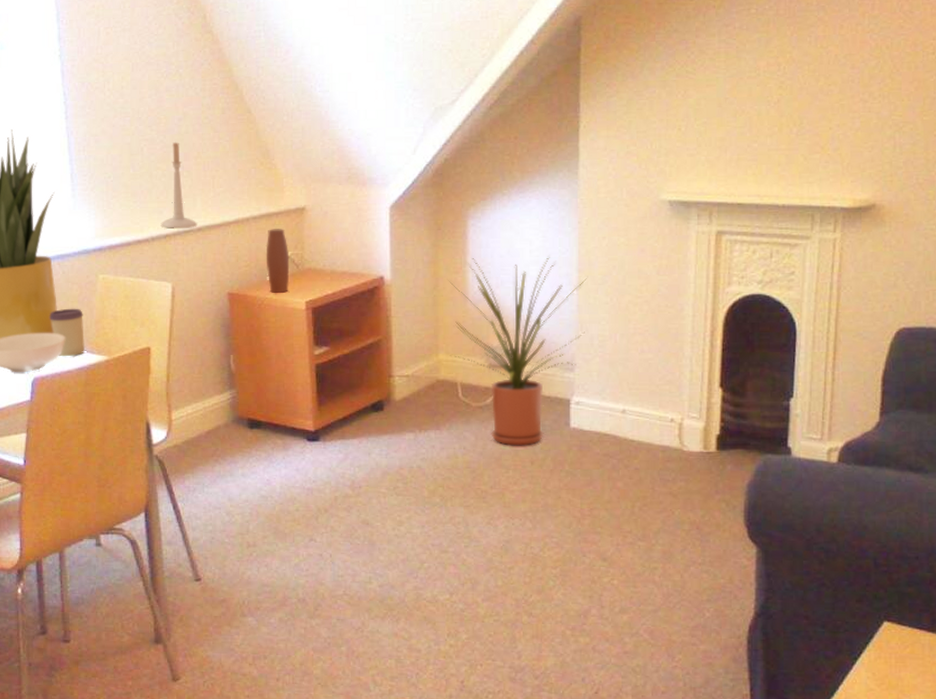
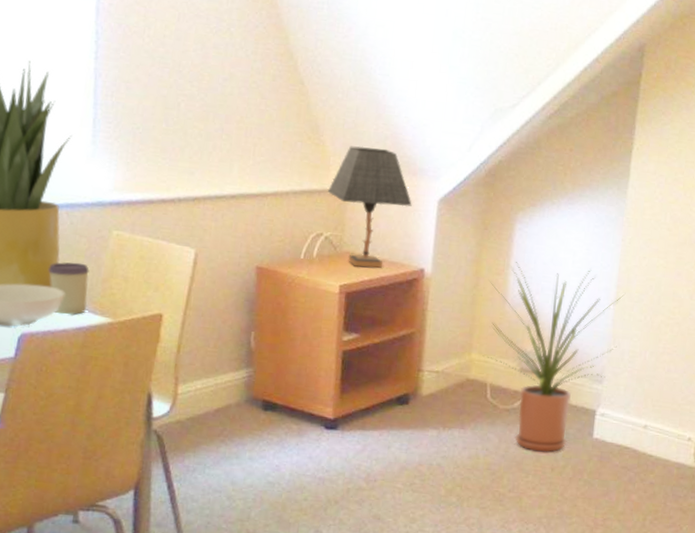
candlestick: present [161,142,197,230] -> none [190,102,232,195]
vase: present [266,229,290,293] -> none [302,206,328,274]
table lamp: none [284,163,365,283] -> present [327,146,412,268]

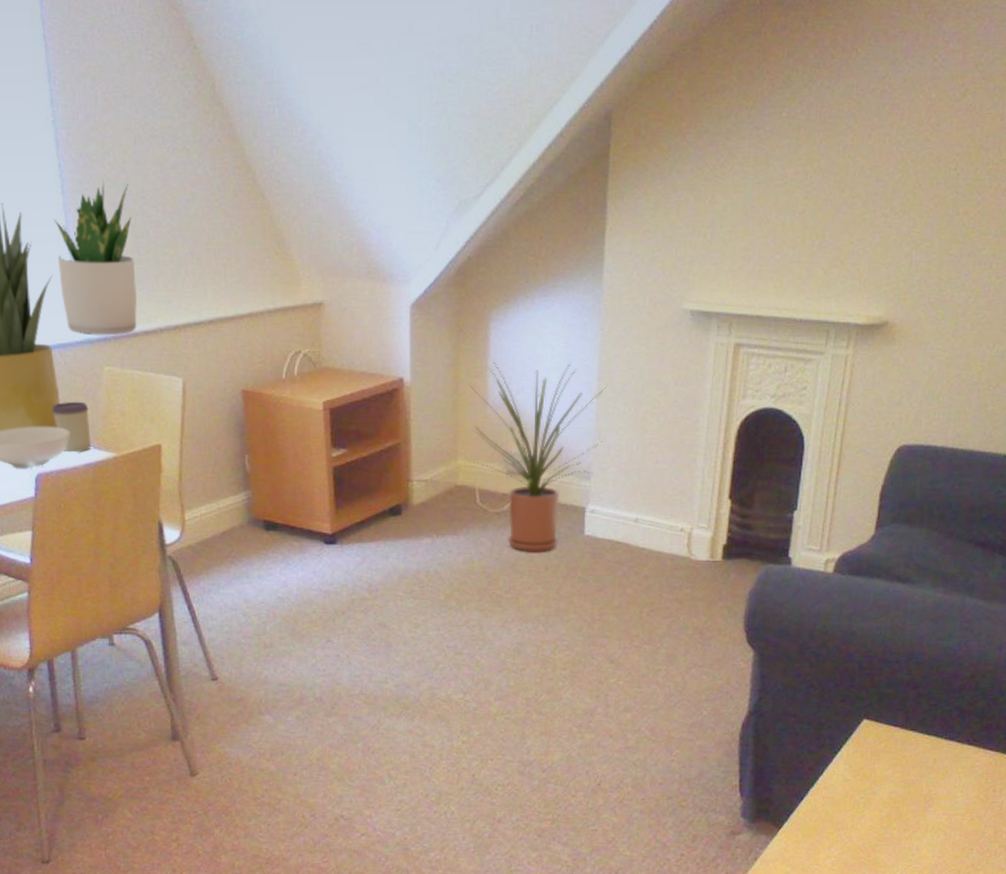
planter: none [78,51,166,201] -> present [54,180,138,336]
table lamp: present [327,146,412,268] -> none [300,256,385,383]

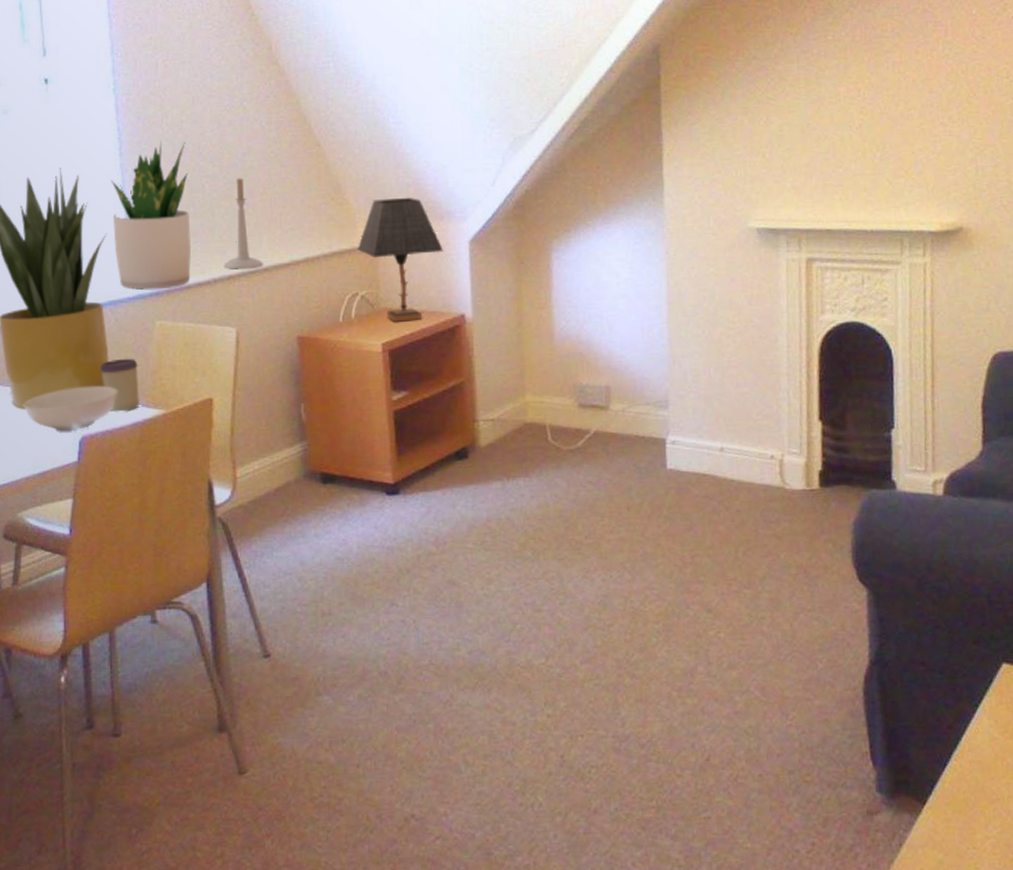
candlestick: none [169,226,209,321] -> present [224,178,264,271]
table lamp: none [300,256,385,383] -> present [357,197,443,323]
house plant: present [468,362,608,552] -> none [533,289,679,491]

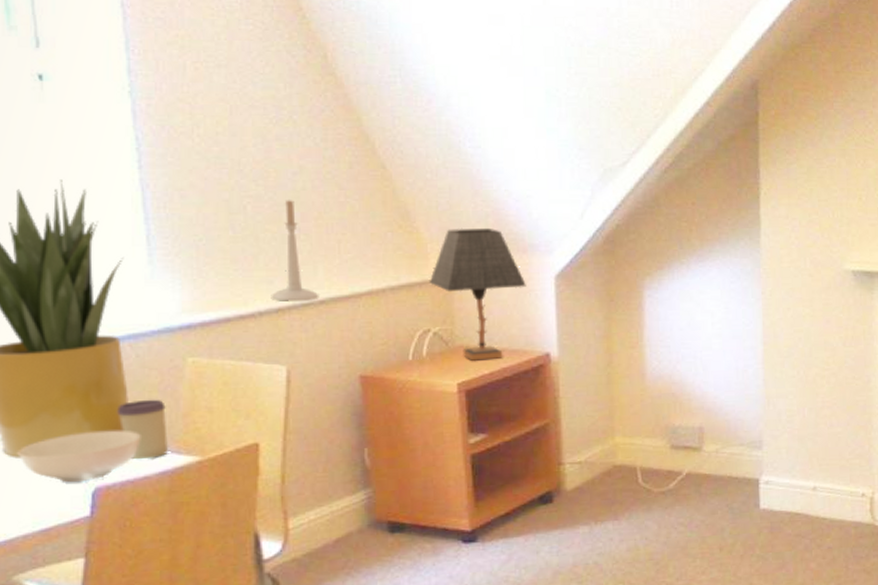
planter: present [111,140,192,291] -> none [128,153,232,323]

